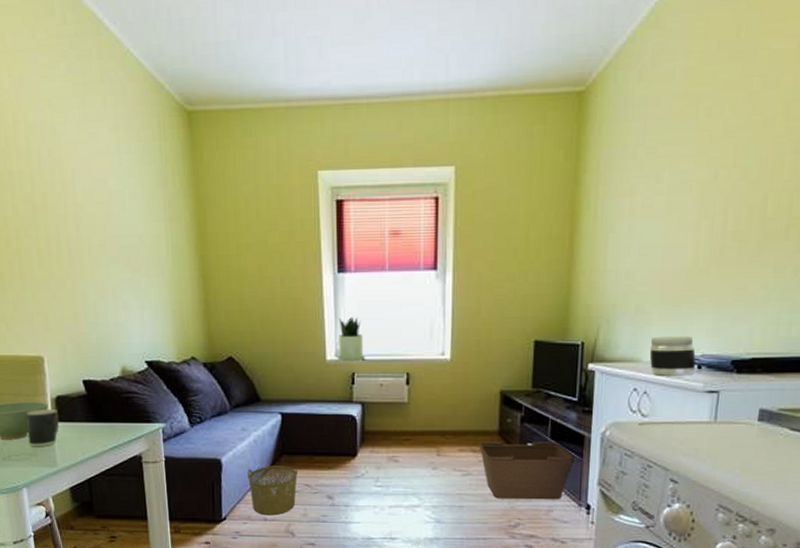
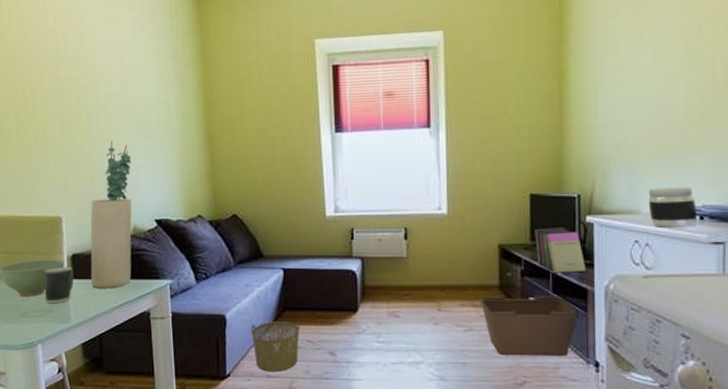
vase: none [75,276,122,432] -> present [90,141,132,289]
planter: present [336,317,365,362] -> none [336,174,363,218]
books: none [536,375,585,419] -> present [534,227,587,273]

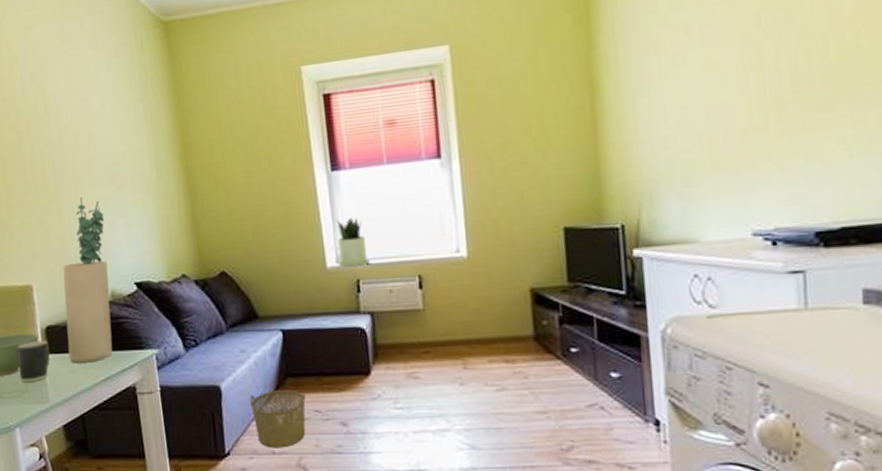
planter: none [336,174,363,218] -> present [336,217,370,268]
bicycle basket: present [479,294,579,357] -> none [511,344,632,418]
books: present [534,227,587,273] -> none [572,264,638,318]
jar: present [648,187,697,228] -> none [706,207,769,258]

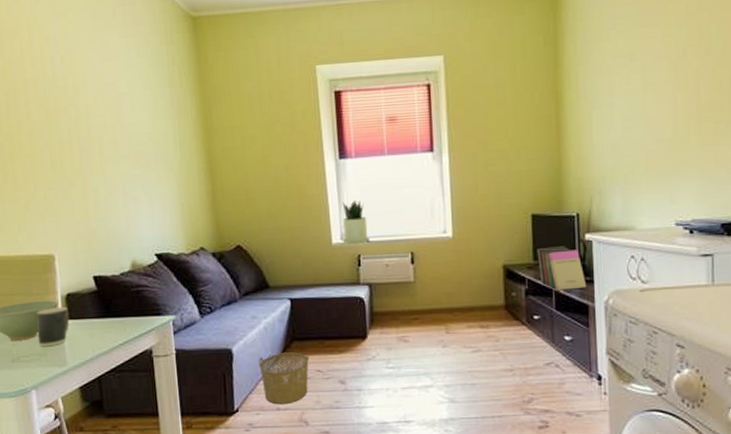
vase: present [62,198,113,363] -> none [85,174,132,328]
books: none [572,264,638,318] -> present [537,246,587,291]

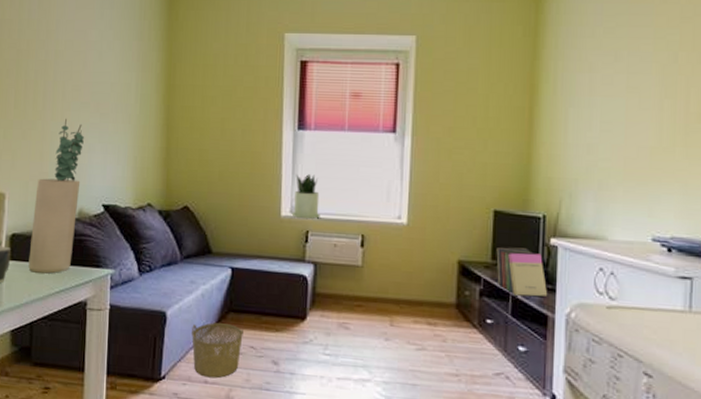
vase: none [85,174,132,328] -> present [28,119,85,274]

